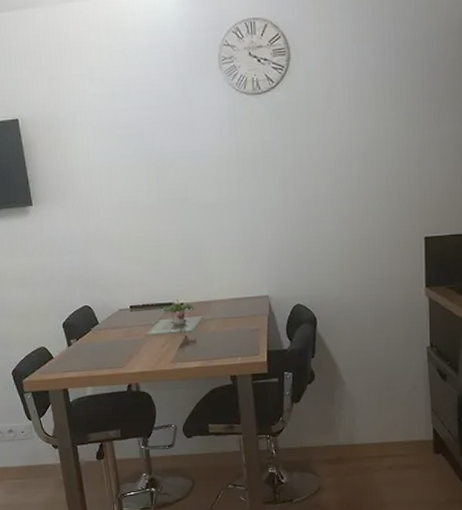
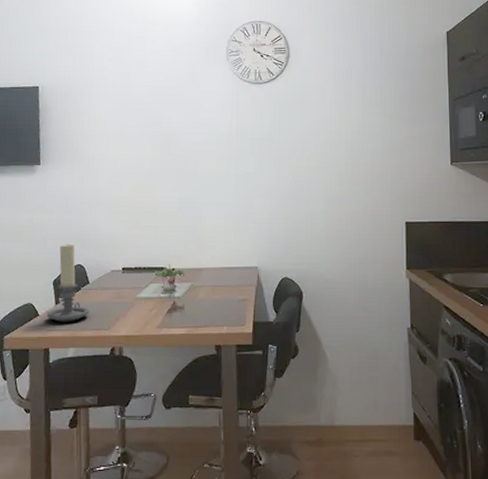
candle holder: none [60,285,102,363] -> present [46,243,90,322]

